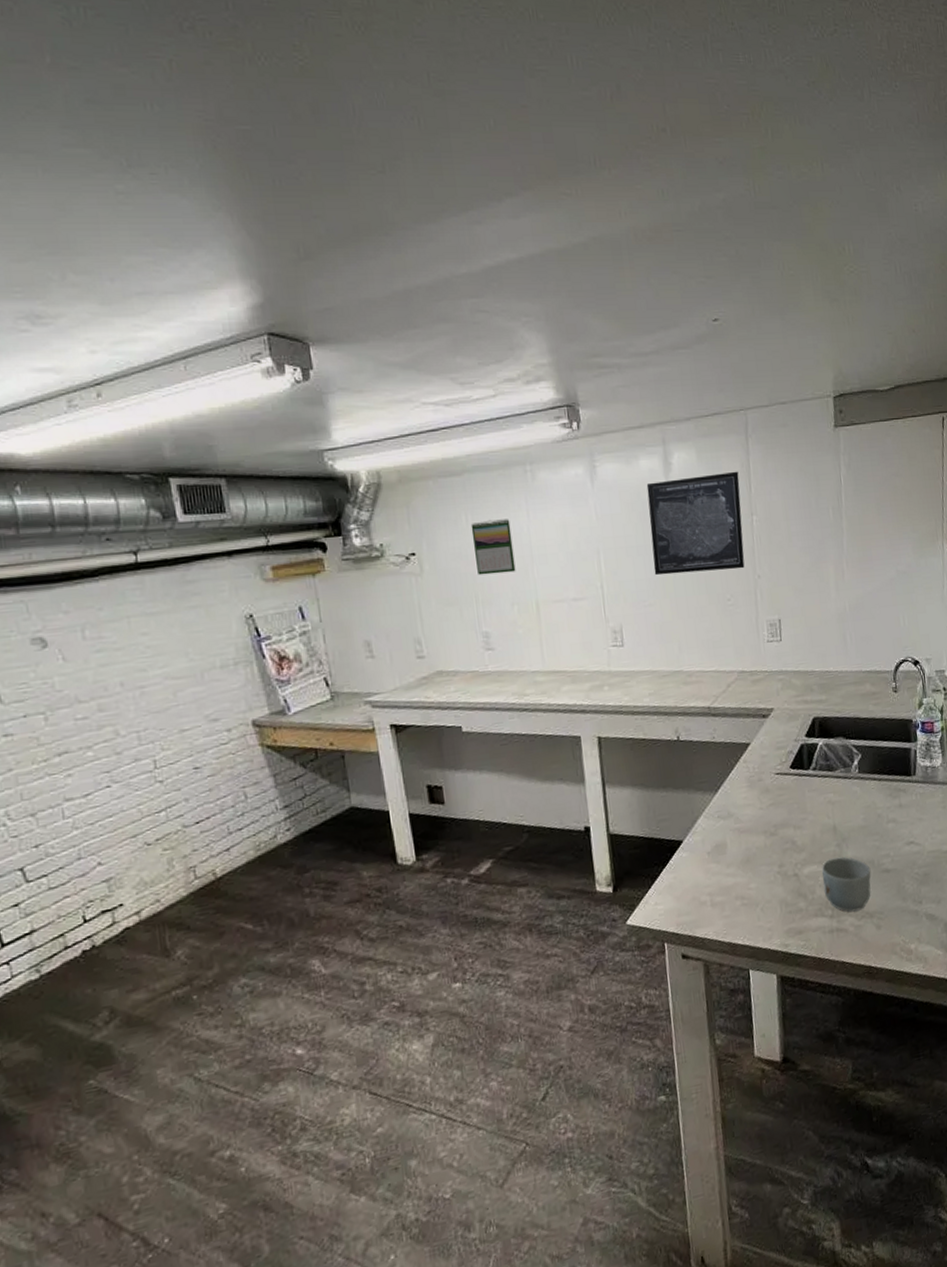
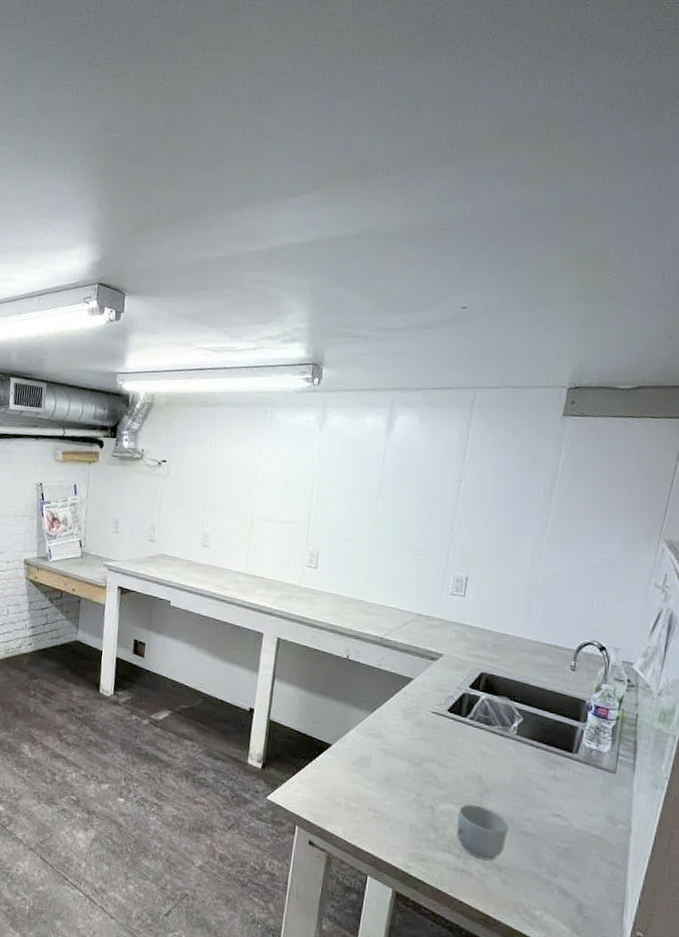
calendar: present [470,519,516,576] -> none [210,445,245,490]
wall art: present [646,471,745,576] -> none [358,437,456,526]

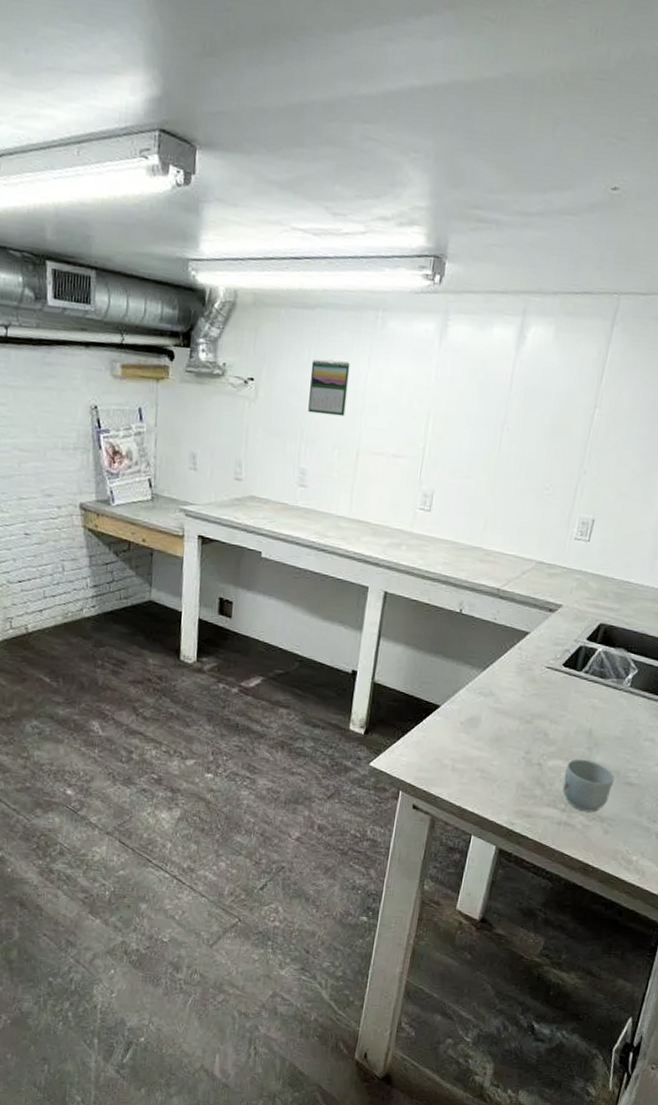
calendar: none [210,445,245,490] -> present [308,359,350,417]

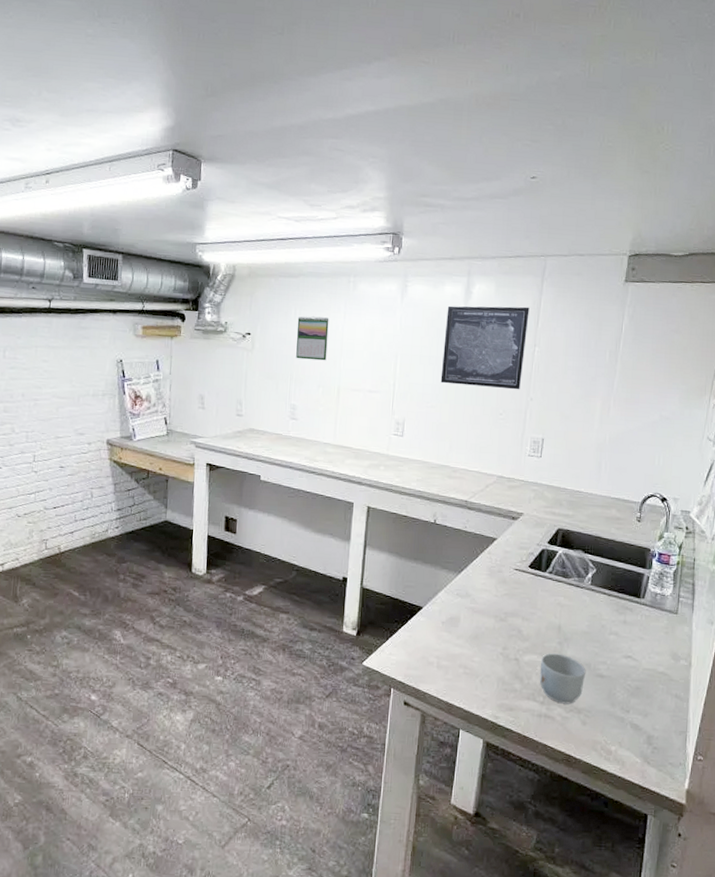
wall art: none [479,353,594,461] -> present [440,306,530,390]

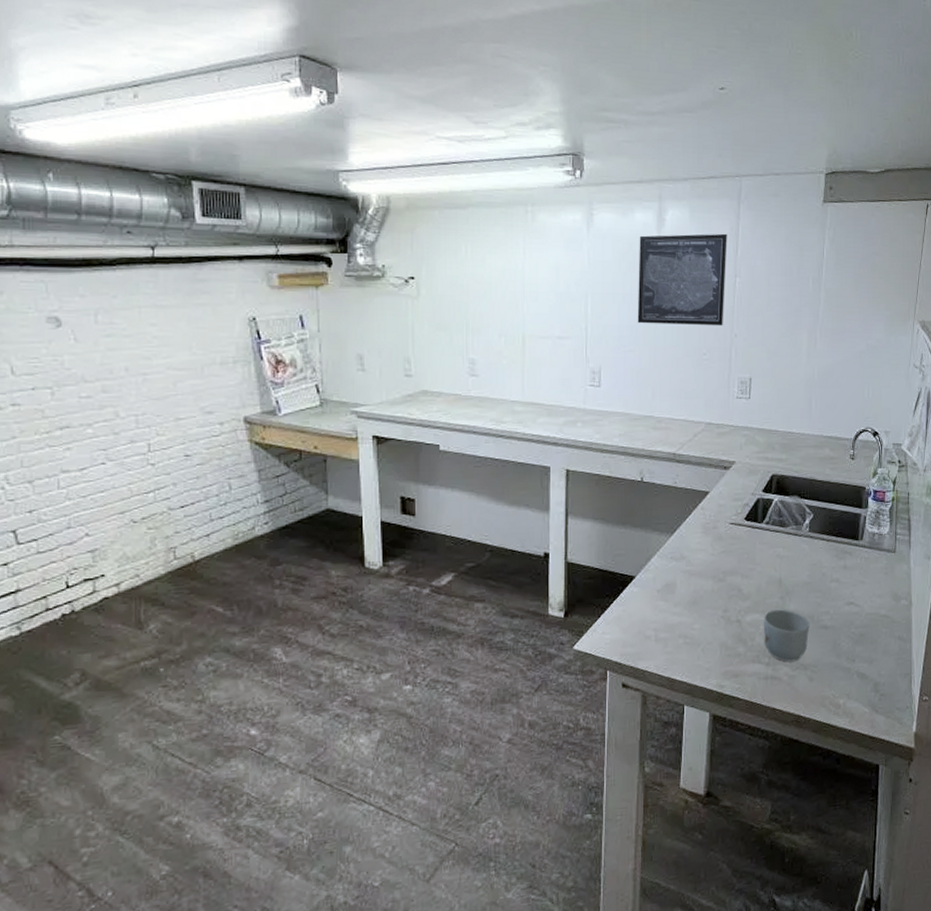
calendar: present [296,316,329,361] -> none [469,254,507,306]

